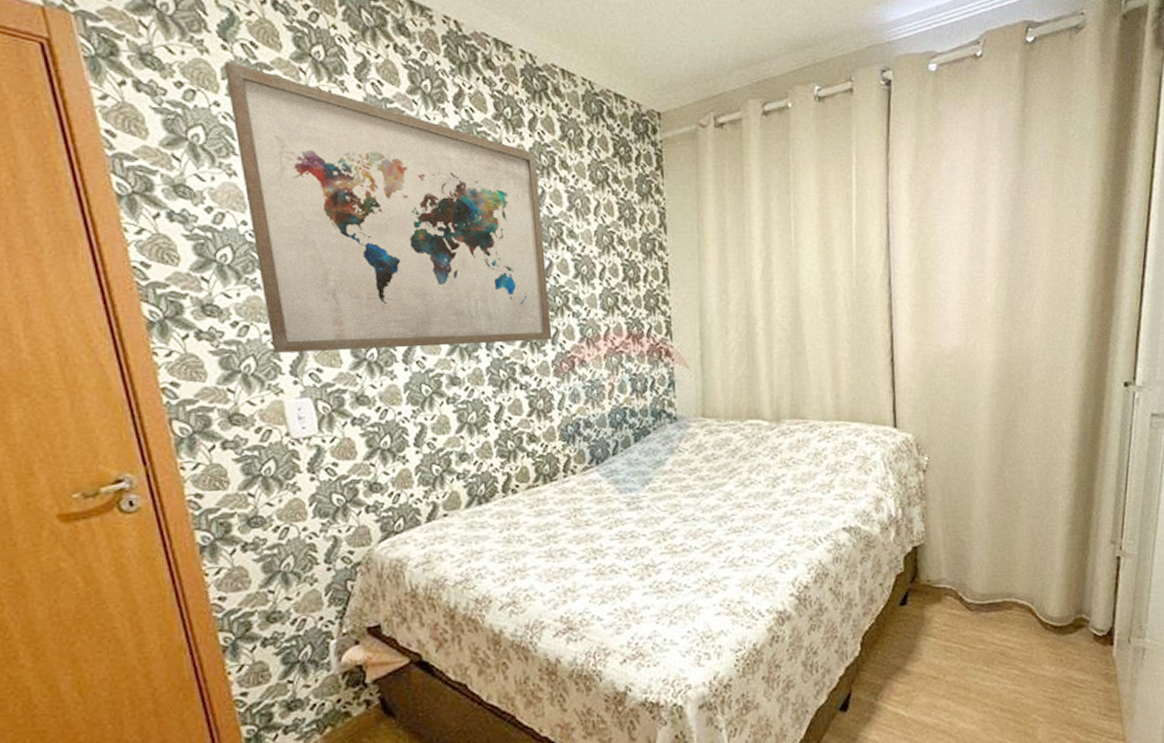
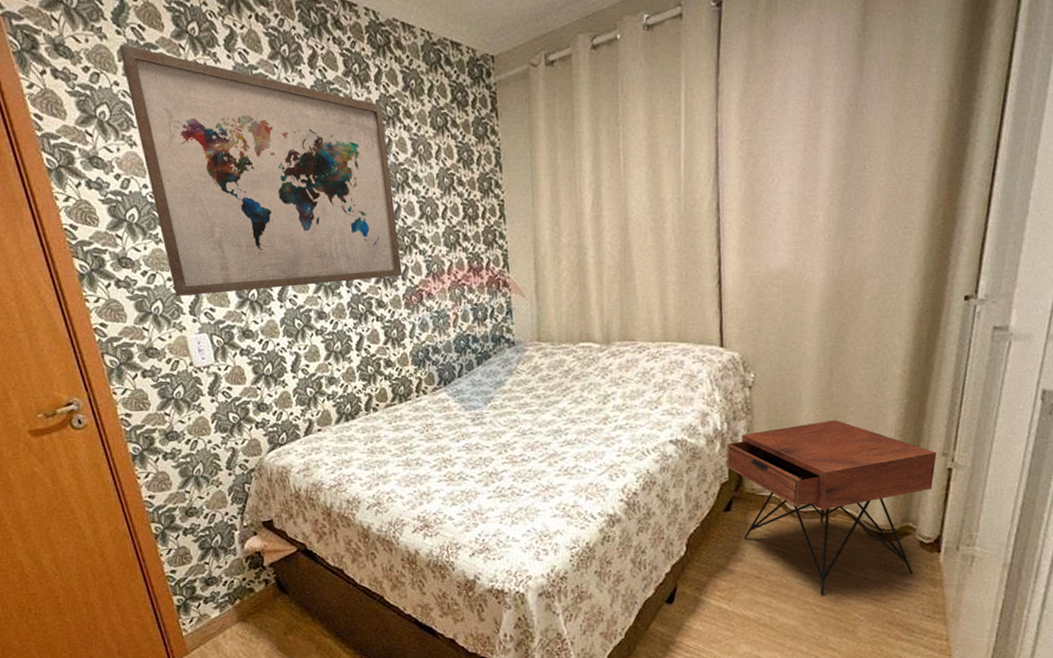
nightstand: none [901,505,1106,696] -> present [726,419,937,595]

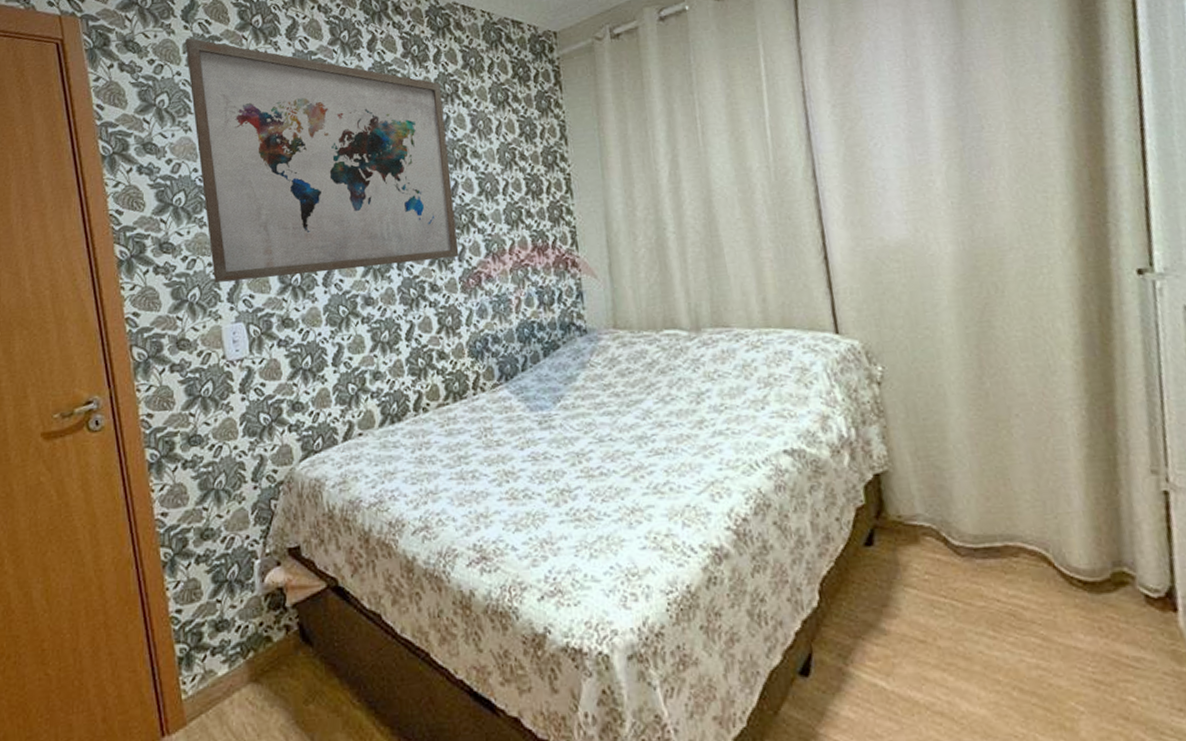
nightstand: present [726,419,937,595] -> none [857,424,1147,672]

